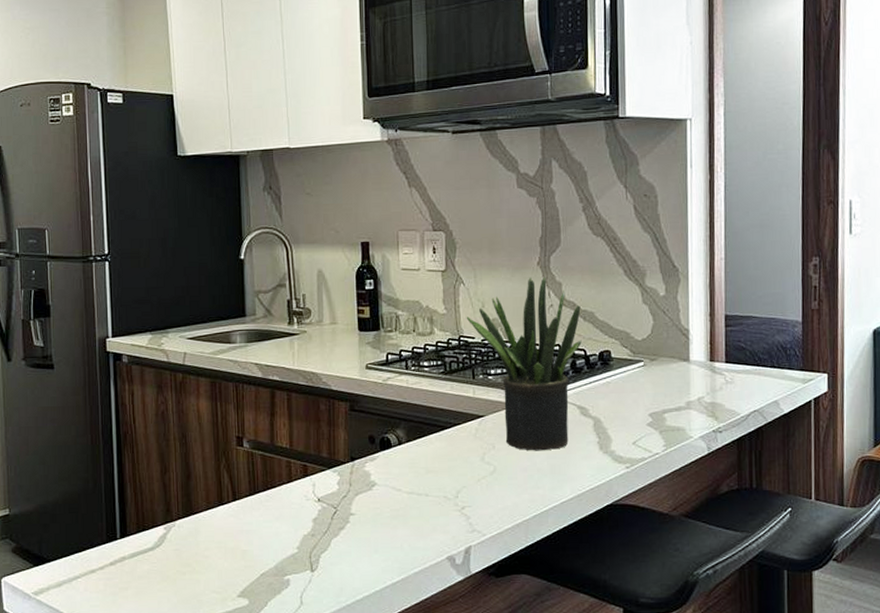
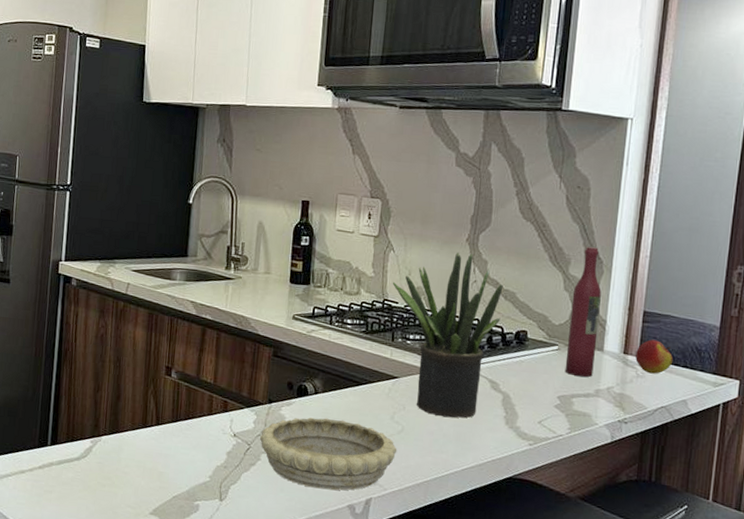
decorative bowl: none [346,468,492,544] -> present [260,417,397,491]
wine bottle: none [652,256,682,391] -> present [565,247,602,377]
apple: none [722,343,760,378] -> present [635,339,673,374]

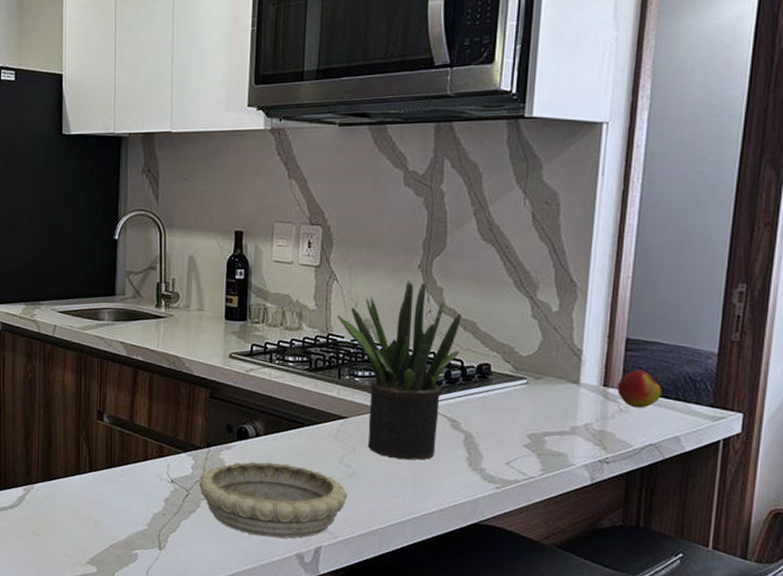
wine bottle: present [565,247,602,377] -> none [535,269,576,413]

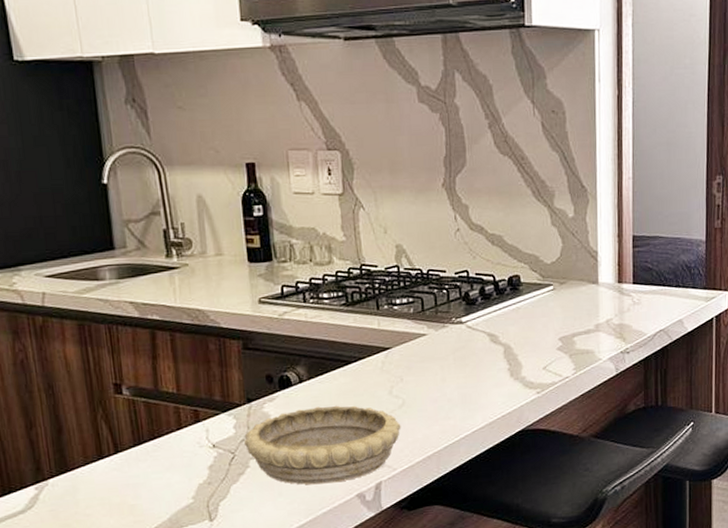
potted plant: present [337,280,462,460] -> none [367,199,490,382]
apple: present [617,370,663,408] -> none [630,264,666,299]

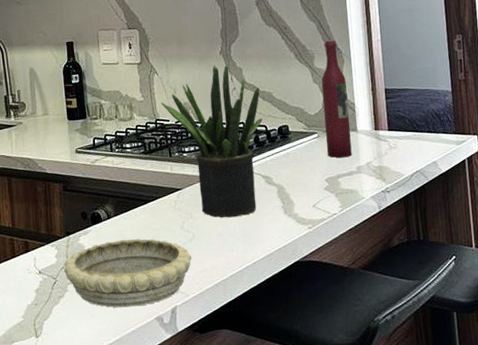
potted plant: none [367,199,490,382] -> present [161,64,263,218]
wine bottle: none [561,175,591,314] -> present [321,40,352,158]

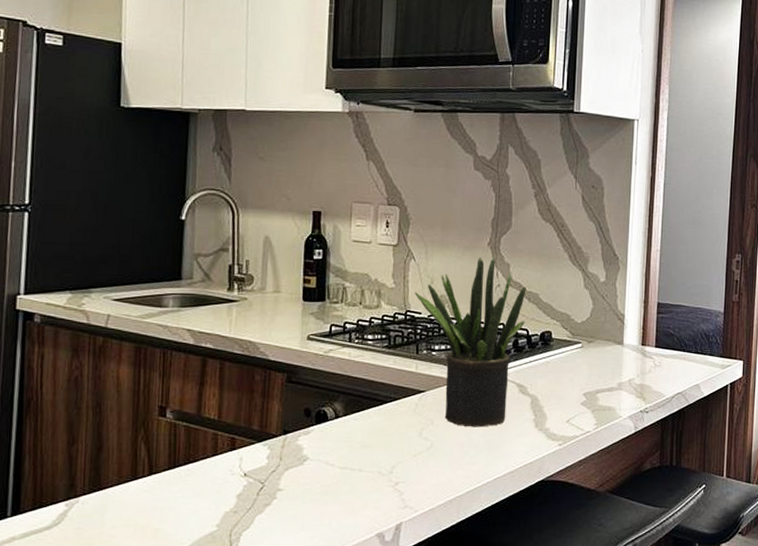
decorative bowl: present [64,238,192,308] -> none [275,443,427,521]
wine bottle: present [321,40,352,158] -> none [589,244,619,372]

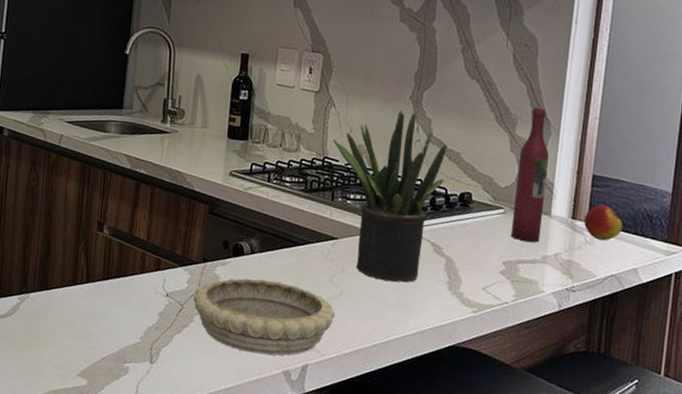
decorative bowl: none [275,443,427,521] -> present [193,278,336,356]
wine bottle: none [589,244,619,372] -> present [510,107,549,243]
apple: none [653,330,686,362] -> present [584,204,624,241]

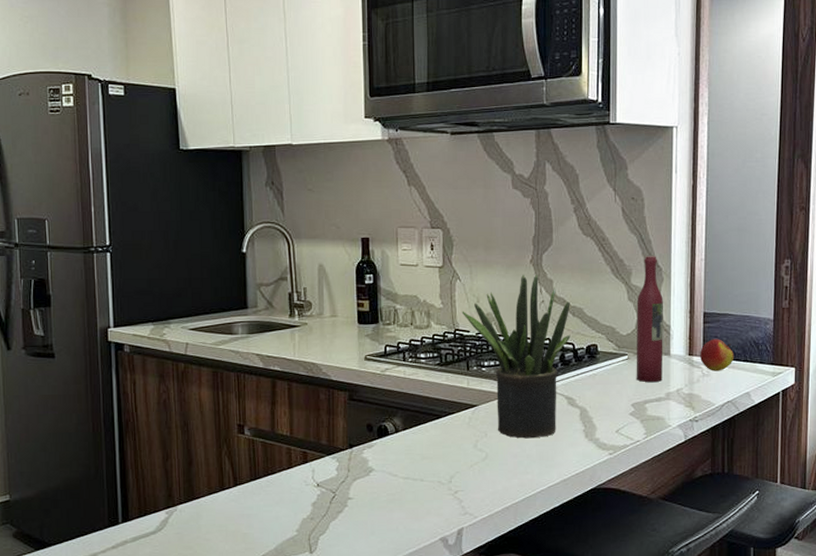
decorative bowl: present [193,278,336,356] -> none [345,455,484,526]

